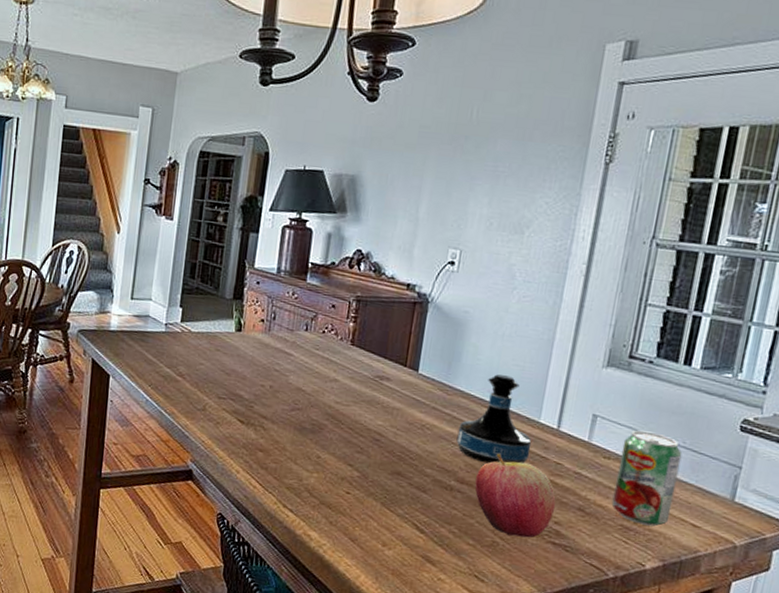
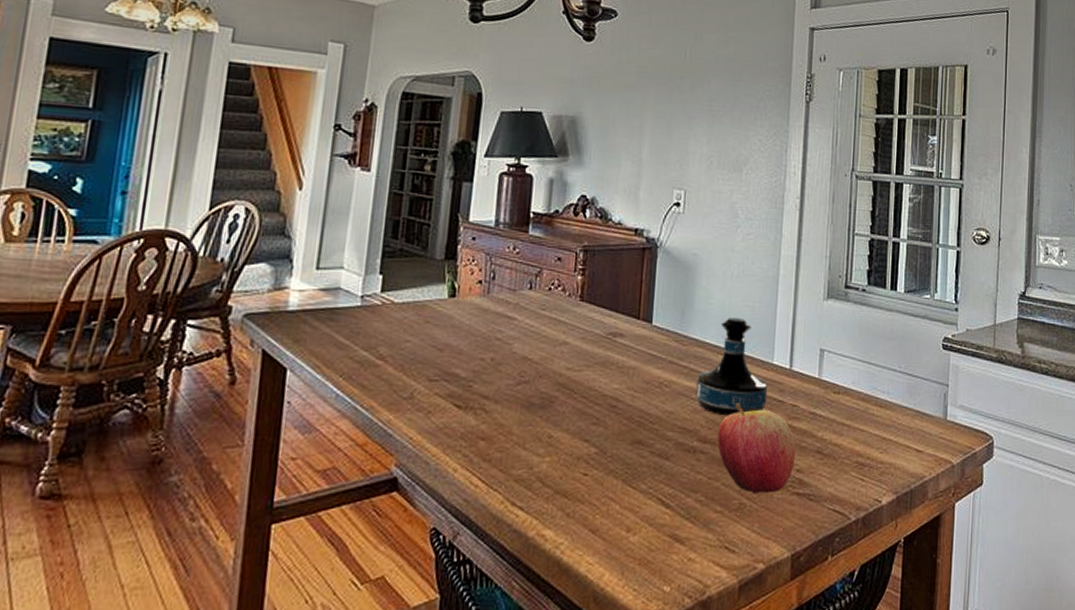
beverage can: present [611,430,682,527] -> none [846,360,900,458]

